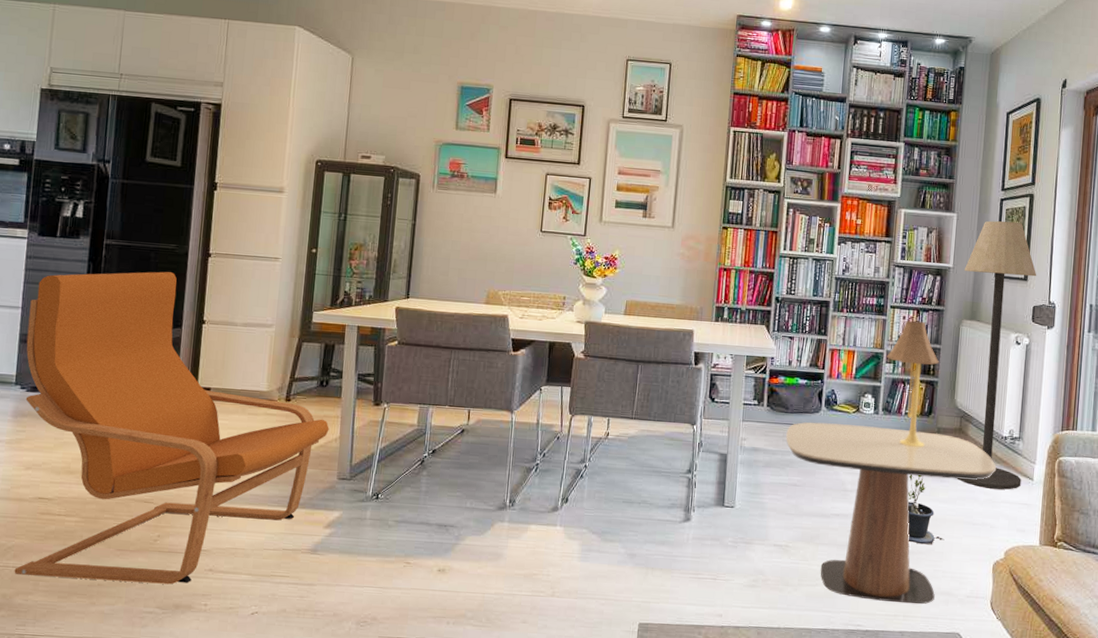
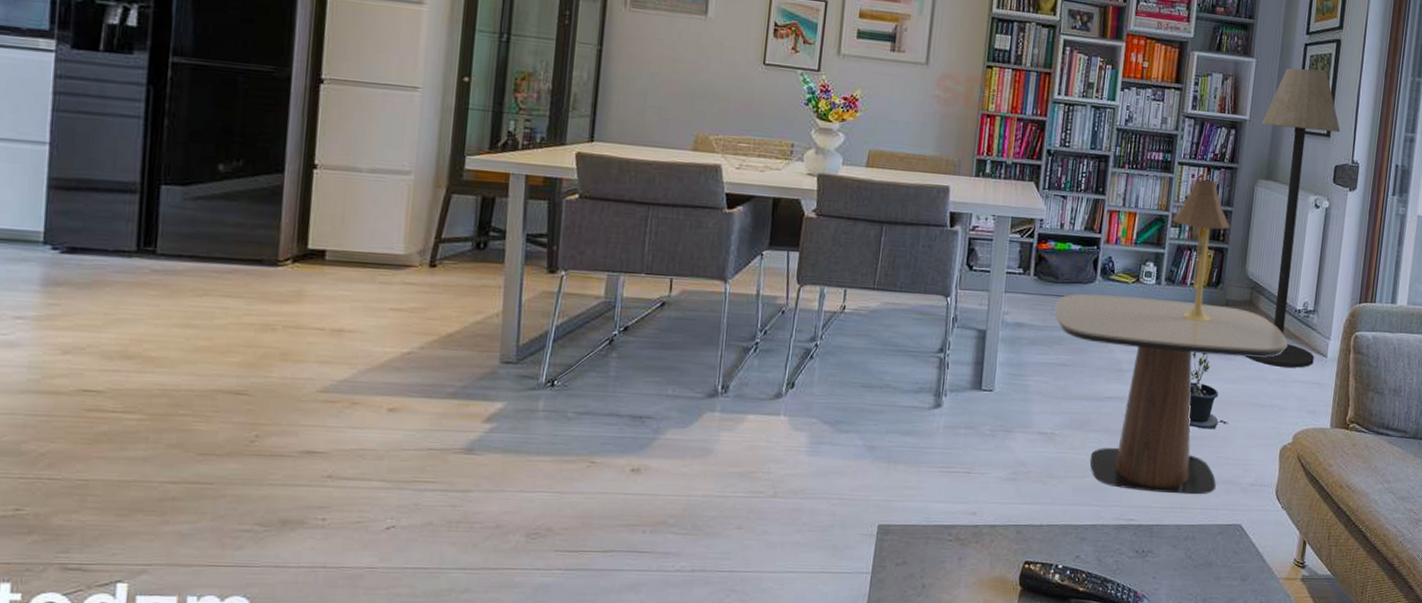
armchair: present [14,271,329,585] -> none [50,100,489,496]

